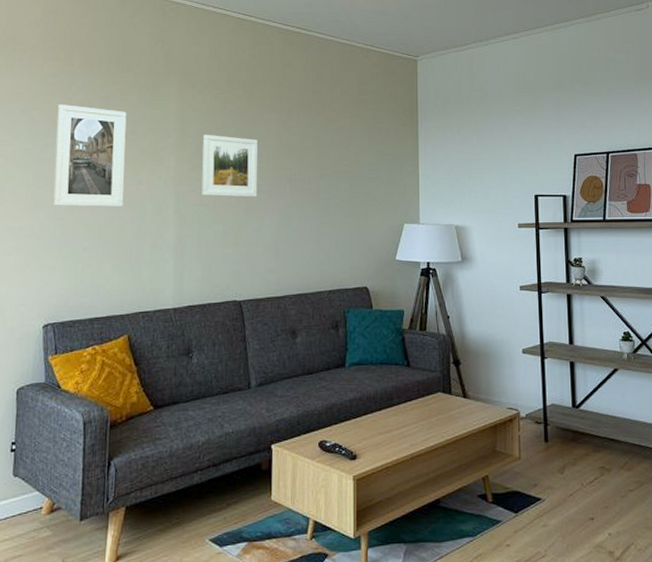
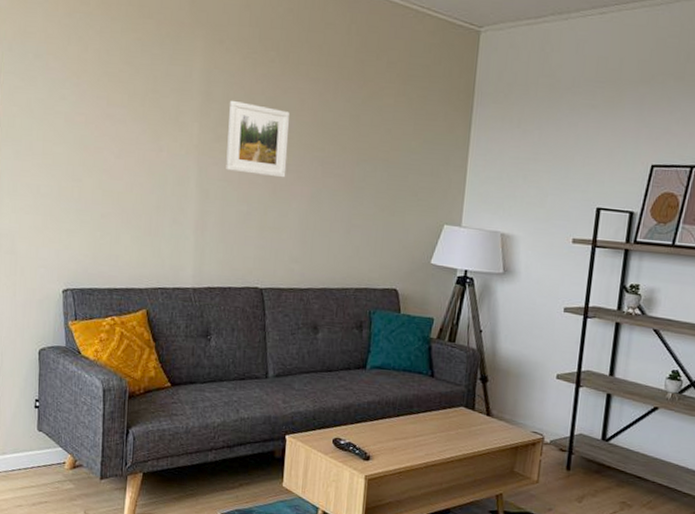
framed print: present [52,104,127,208] -> none [70,50,148,175]

